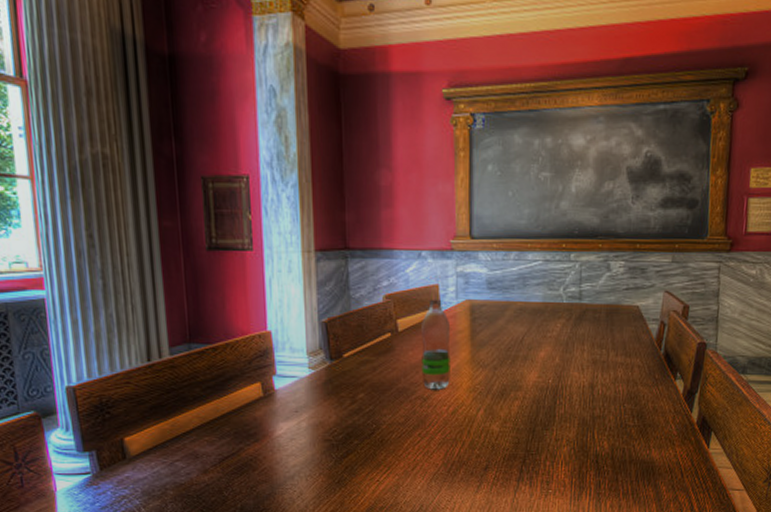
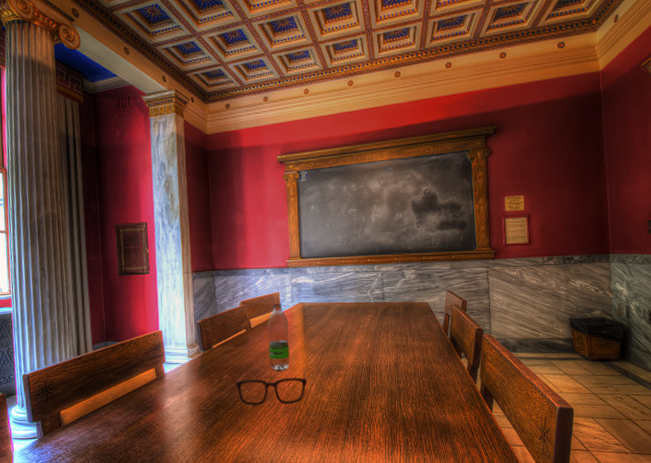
eyeglasses: none [374,390,472,435] -> present [235,370,307,406]

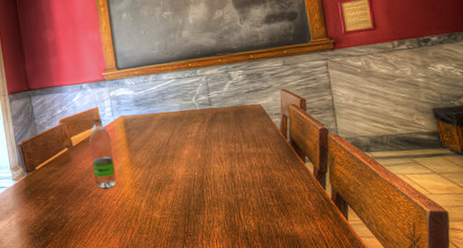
eyeglasses: present [235,370,307,406] -> none [62,186,136,226]

